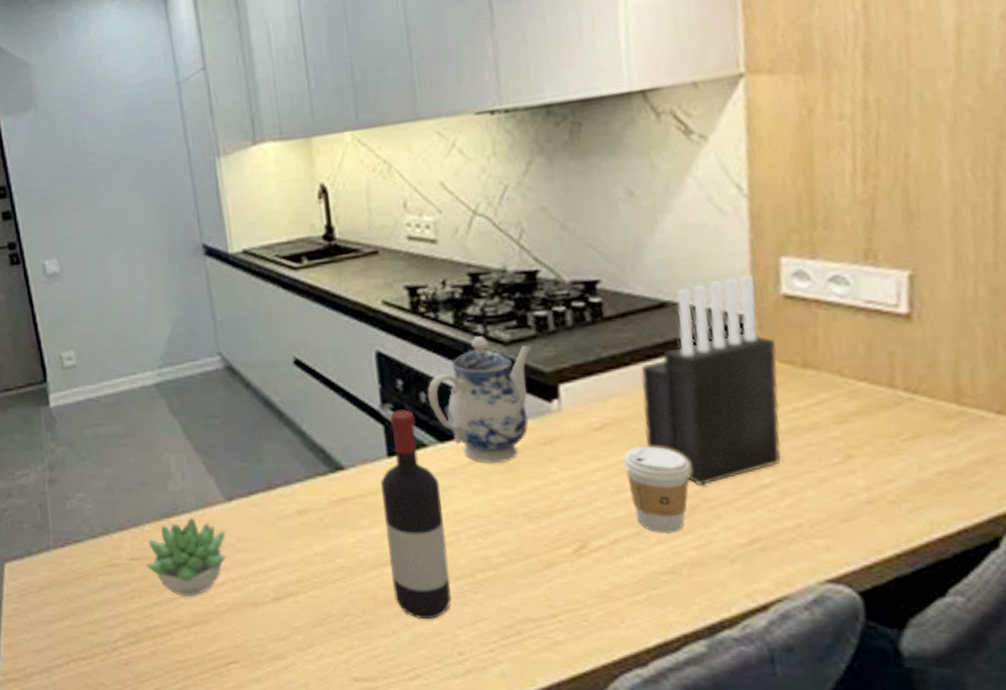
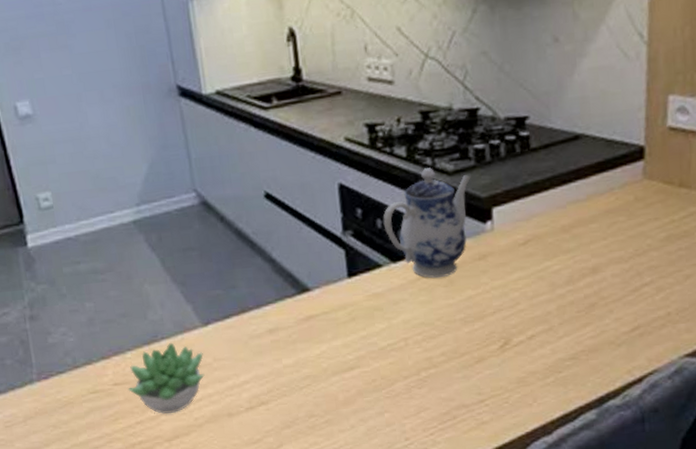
wine bottle: present [381,409,453,620] -> none [342,235,401,414]
coffee cup: present [623,446,691,534] -> none [541,257,591,327]
knife block: present [641,274,782,485] -> none [557,110,661,287]

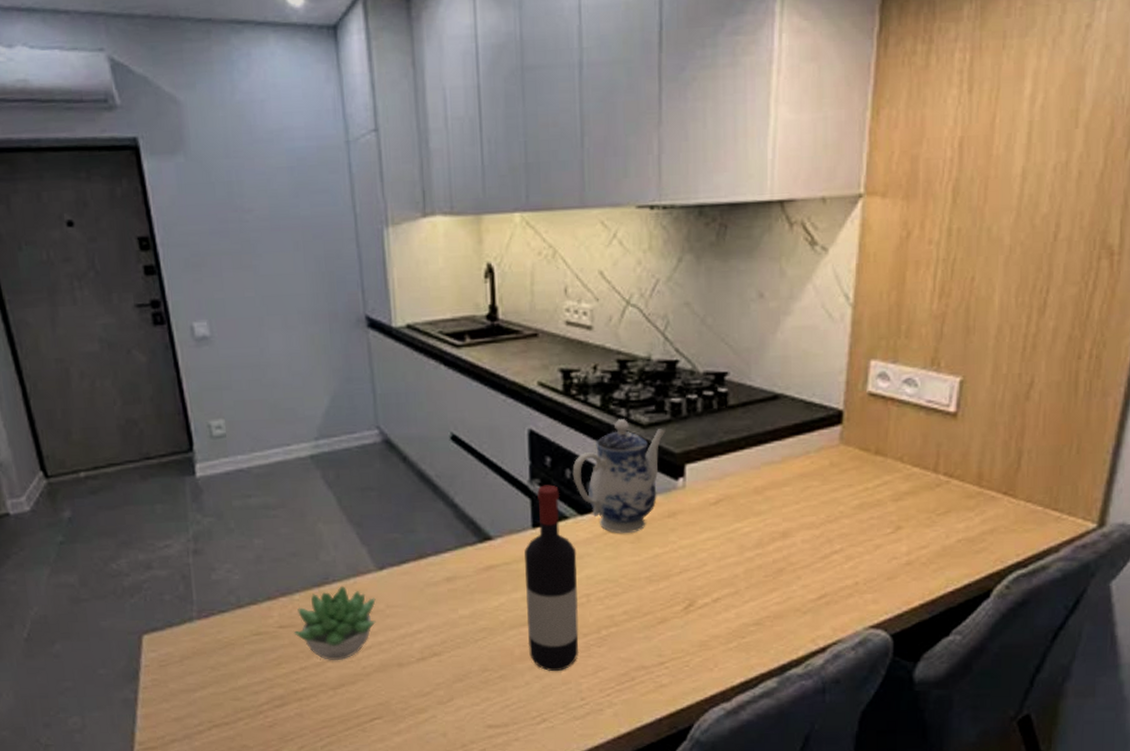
wine bottle: none [342,235,401,414] -> present [524,484,579,672]

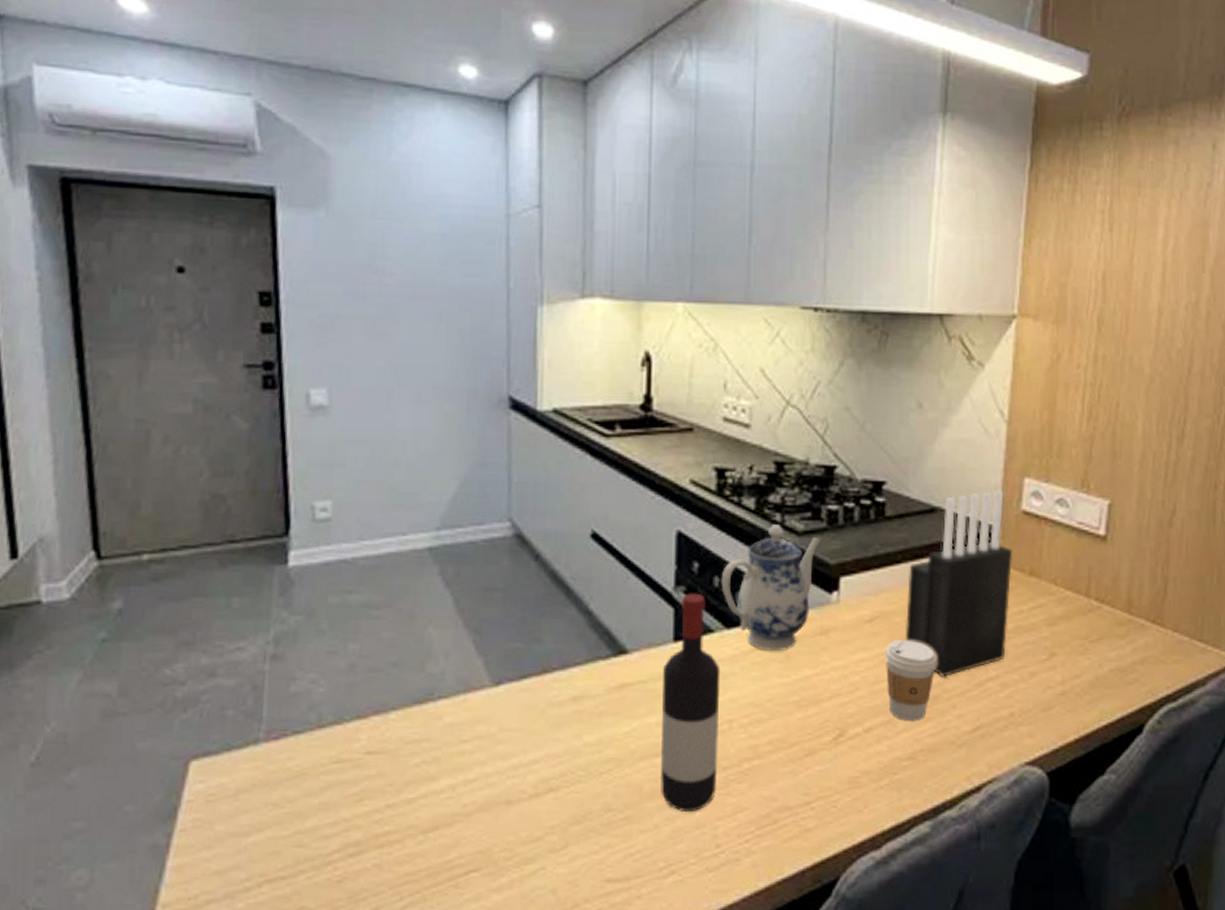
succulent plant: present [293,585,376,661] -> none [383,703,487,797]
coffee cup: none [730,519,781,592] -> present [885,640,936,722]
knife block: none [750,373,858,551] -> present [905,490,1013,677]

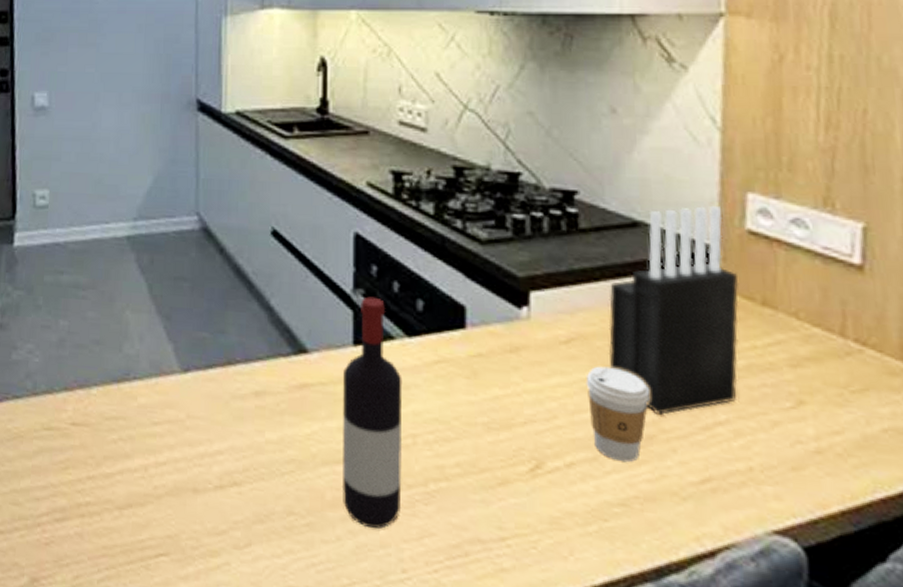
teapot: present [721,525,821,651] -> none [400,231,507,366]

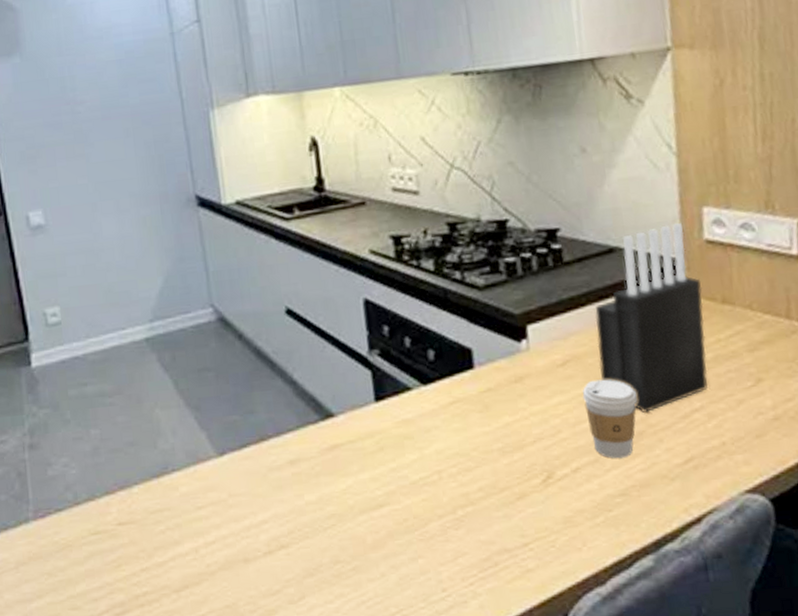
wine bottle: present [341,296,403,529] -> none [369,354,436,560]

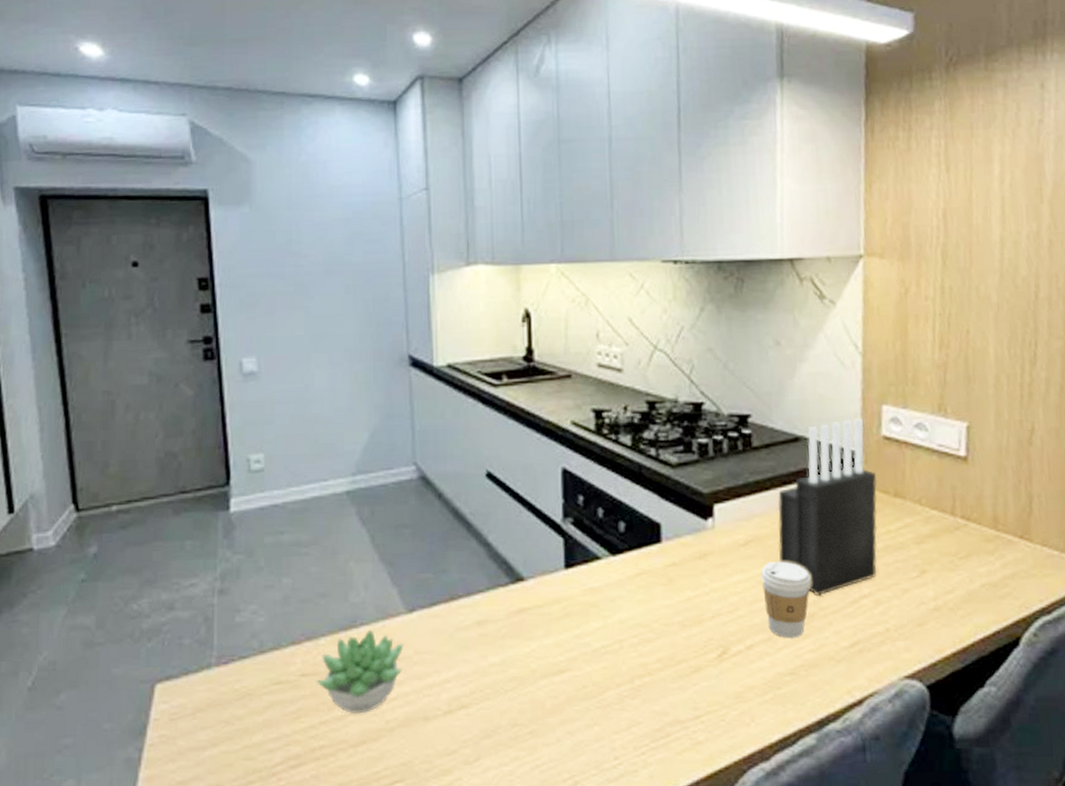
succulent plant: none [133,475,219,560] -> present [316,629,404,715]

